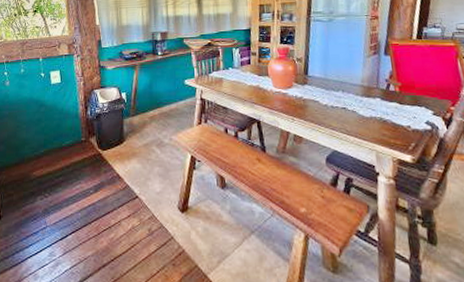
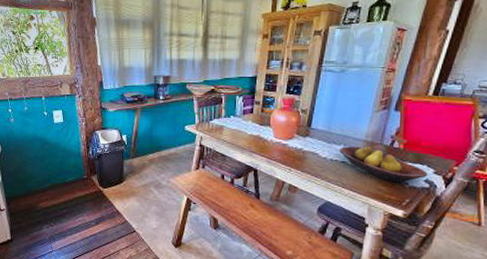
fruit bowl: none [338,90,428,127] -> present [339,146,428,183]

